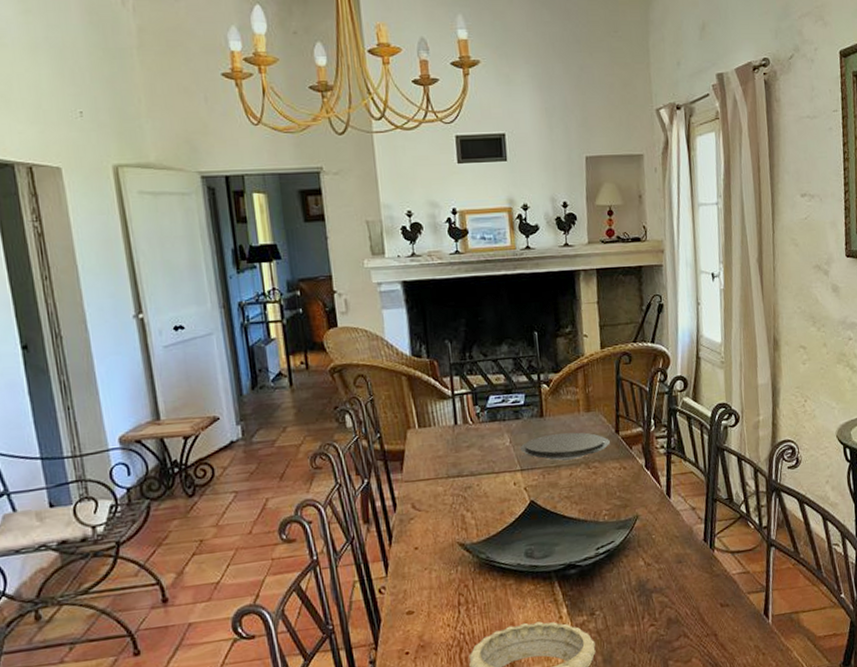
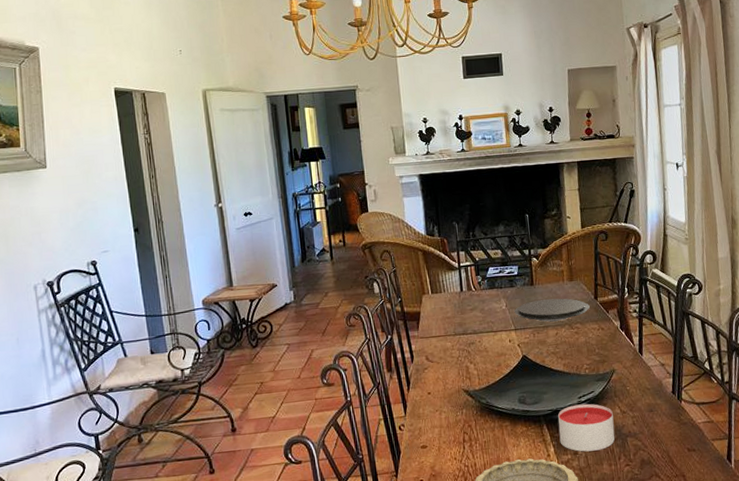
candle: none [572,555,638,612] -> present [558,403,615,452]

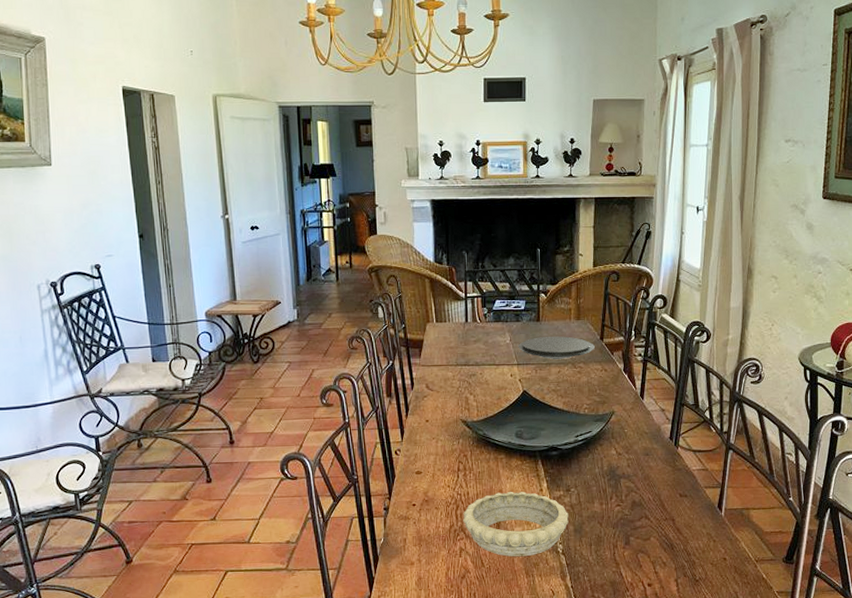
candle: present [558,403,615,452] -> none [553,443,609,489]

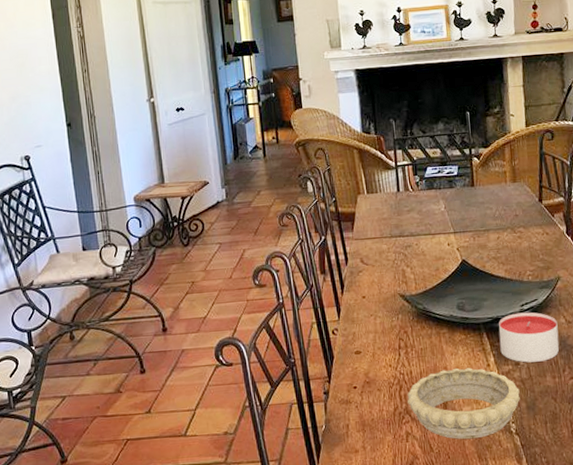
plate: present [518,336,595,359] -> none [453,200,534,226]
candle: none [553,443,609,489] -> present [498,312,559,363]

